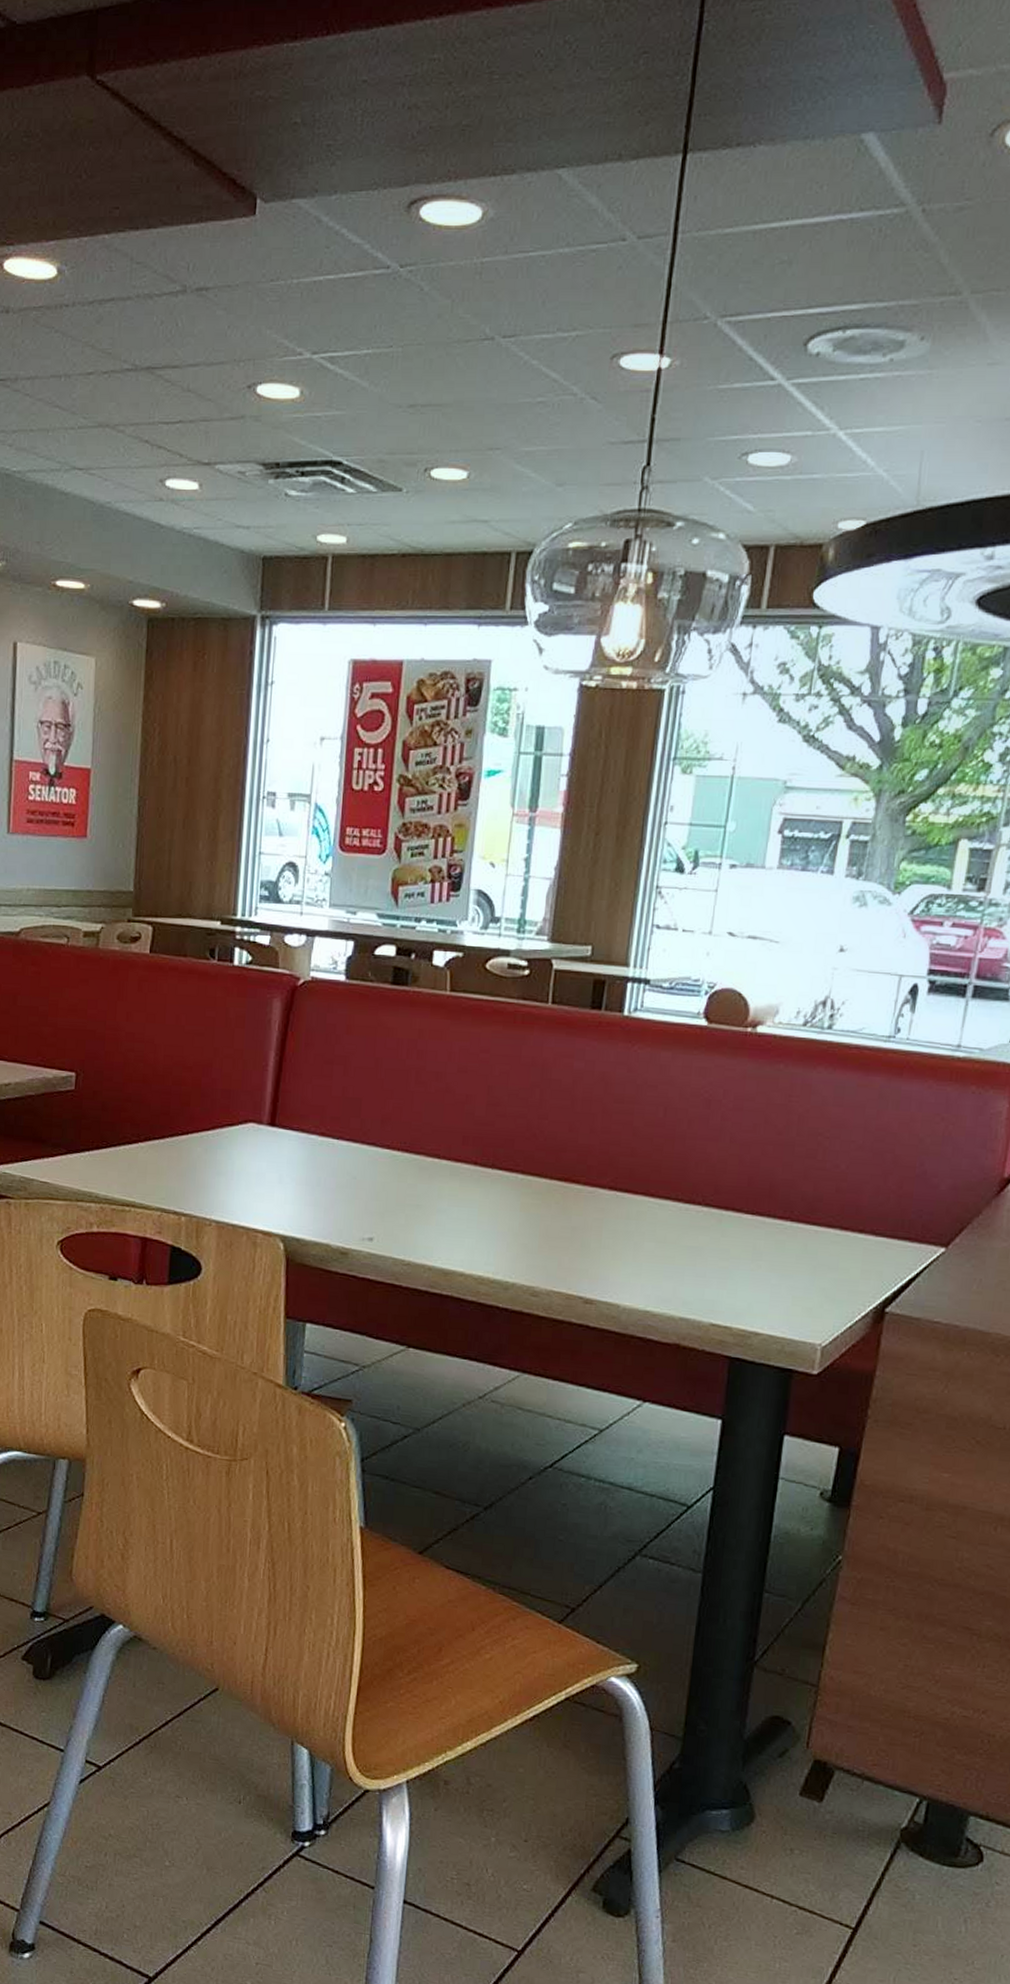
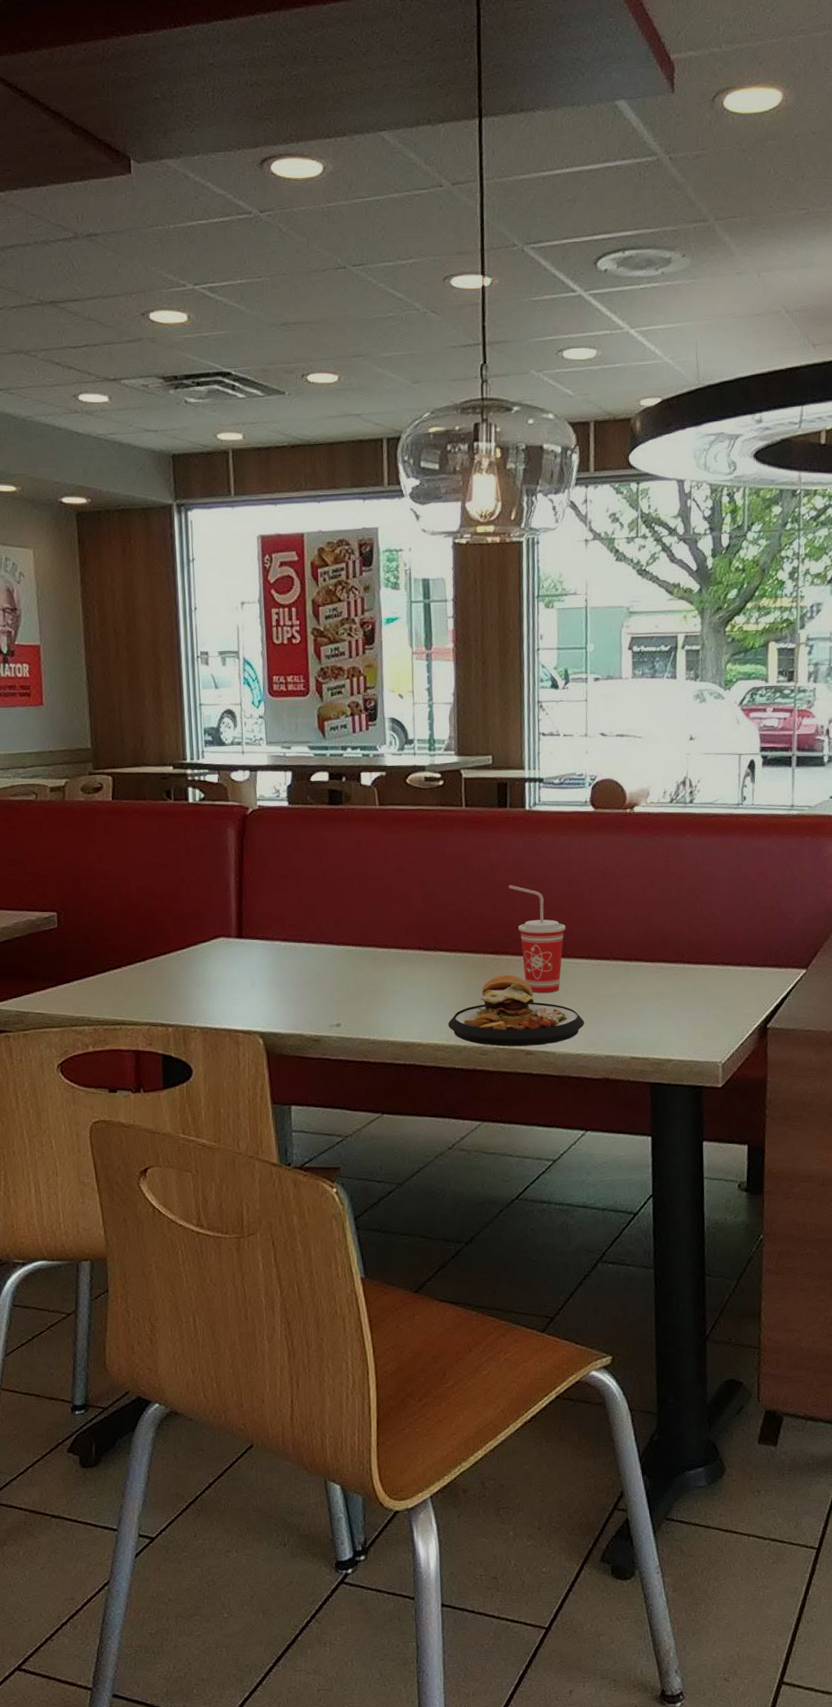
burger: none [496,1206,660,1295] -> present [447,974,585,1047]
beverage cup: none [590,1102,653,1235] -> present [509,885,566,993]

